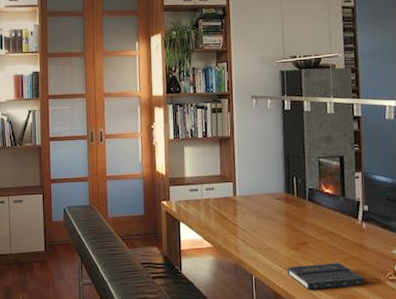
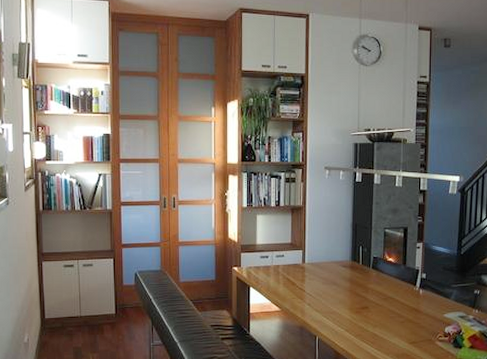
book: present [287,263,381,290] -> none [348,325,432,349]

